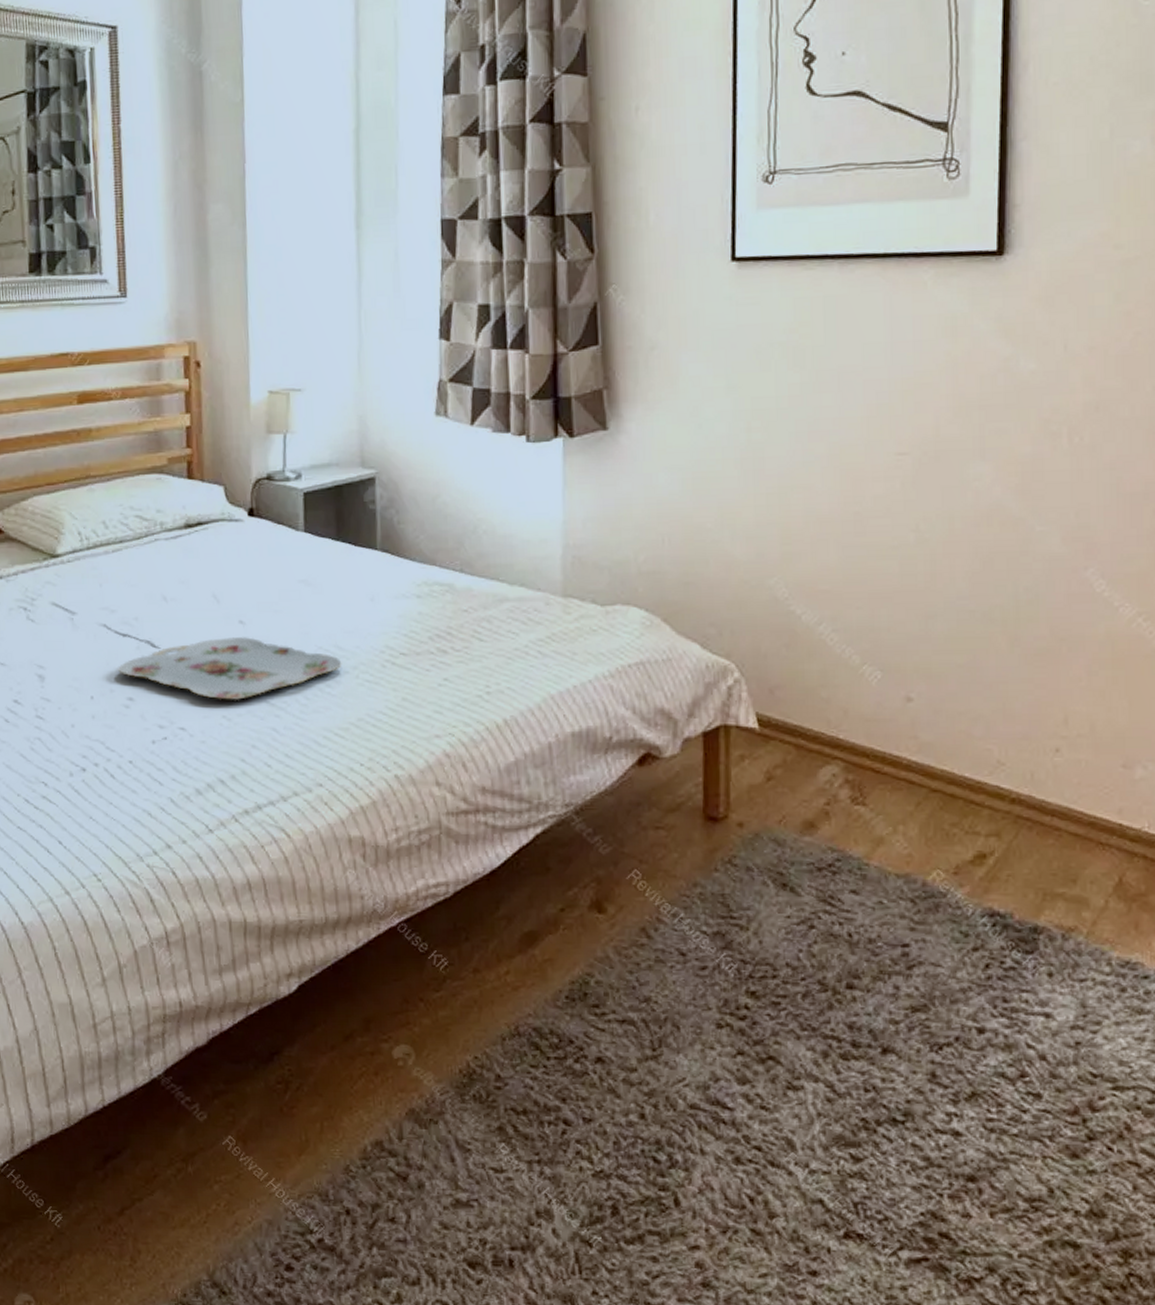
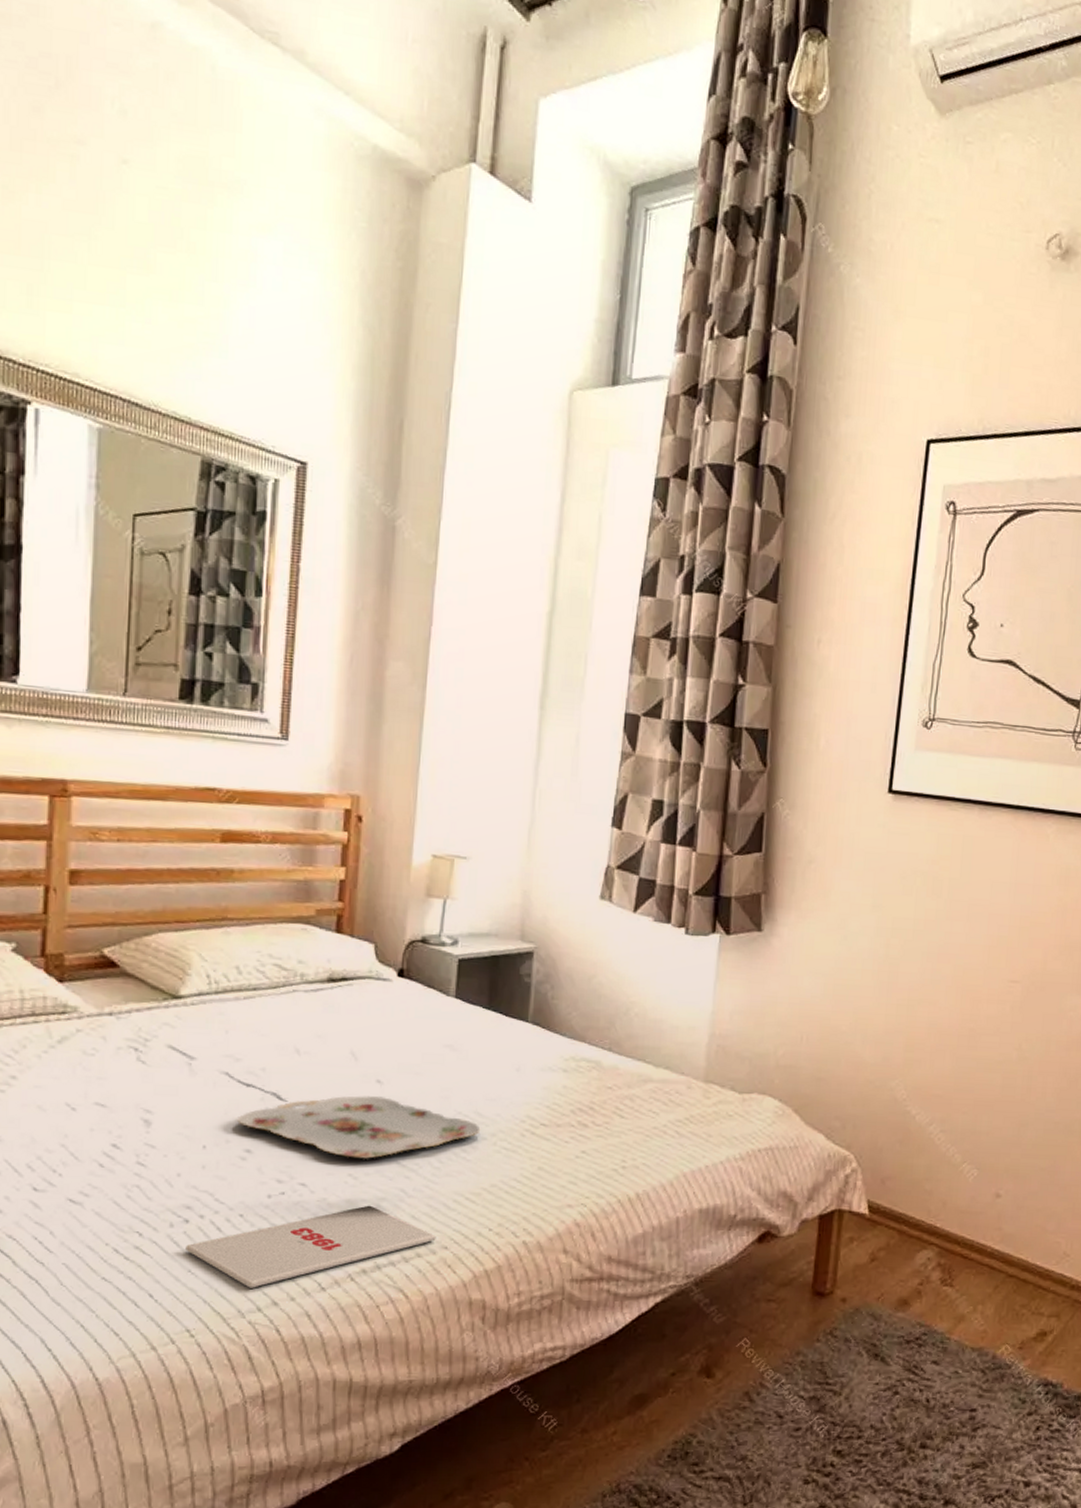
magazine: none [85,745,311,832] -> present [186,1205,436,1288]

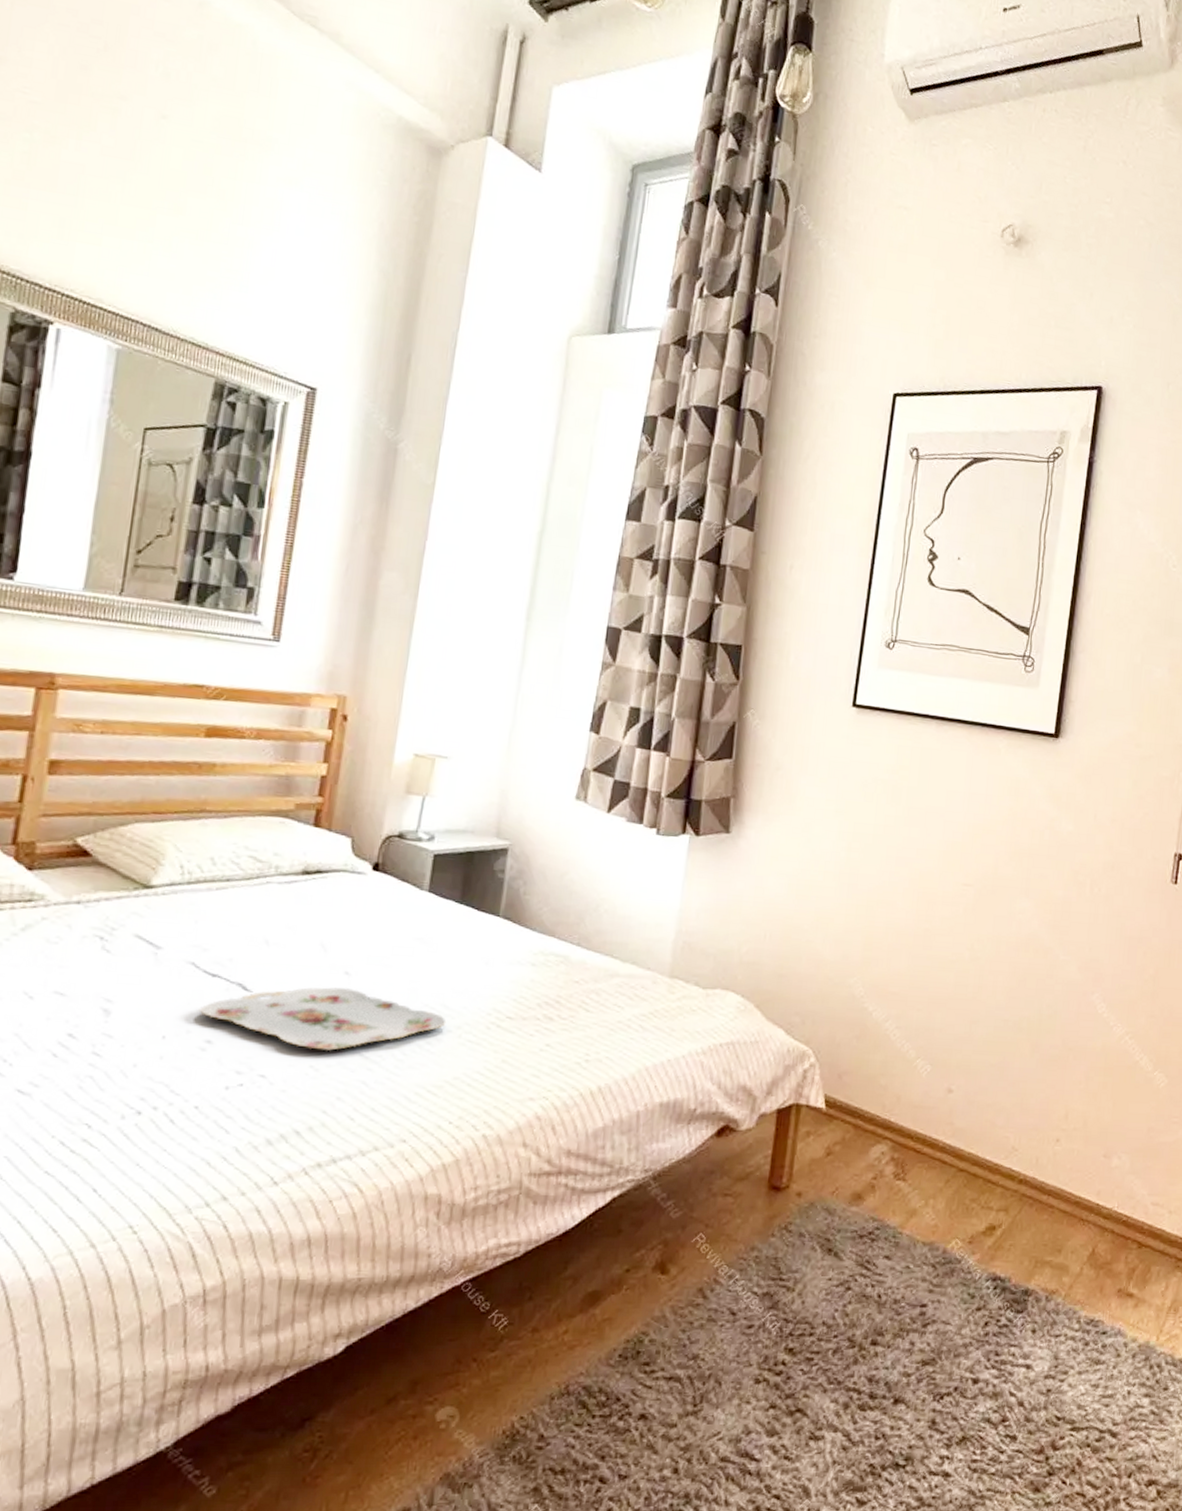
magazine: present [186,1205,436,1288] -> none [135,1097,395,1183]

